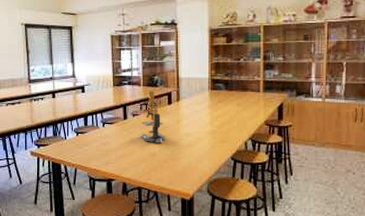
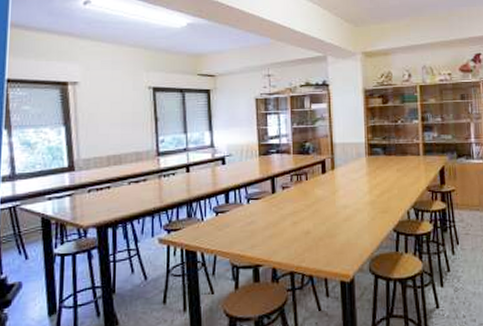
microscope: present [140,91,164,144] -> none [291,159,319,219]

